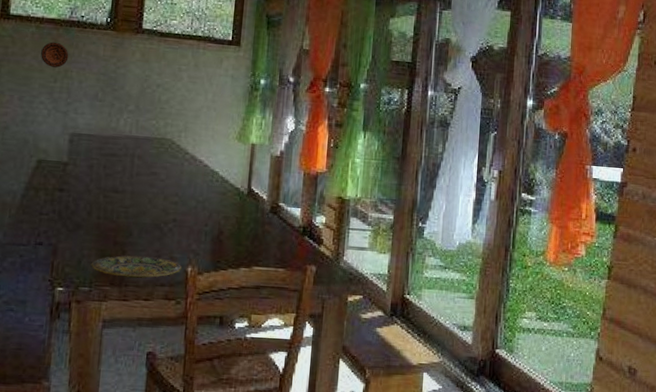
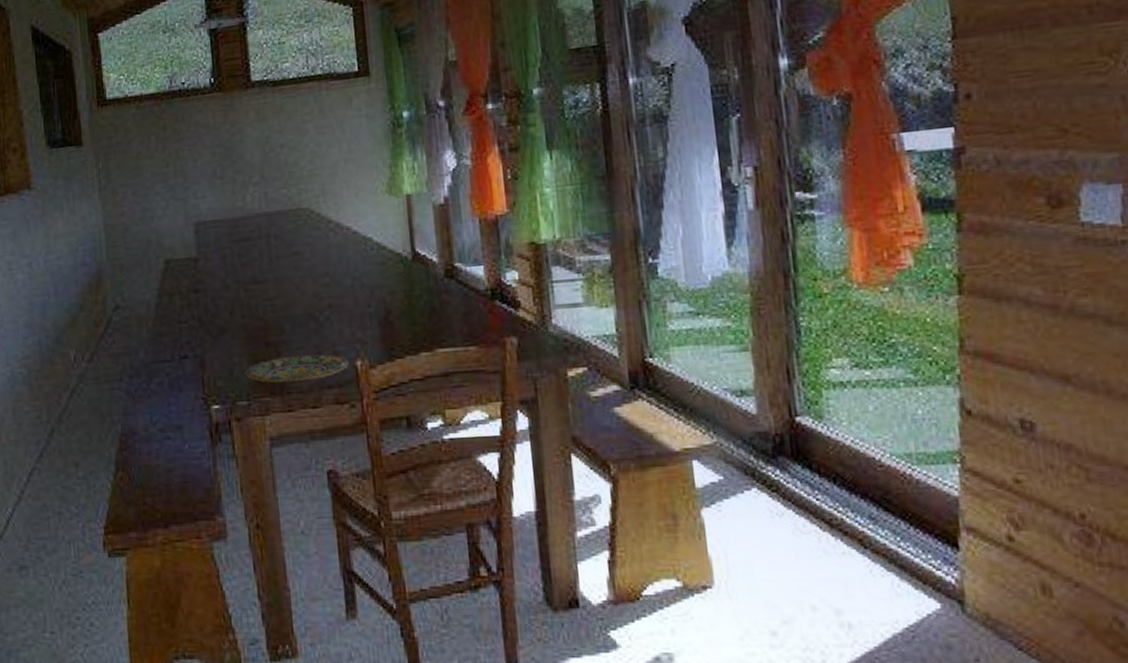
decorative plate: present [41,42,69,68] -> none [146,119,177,150]

